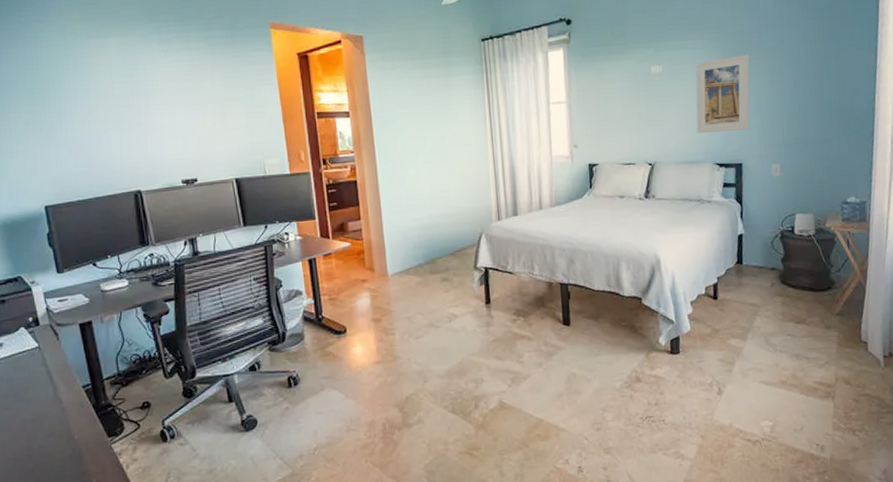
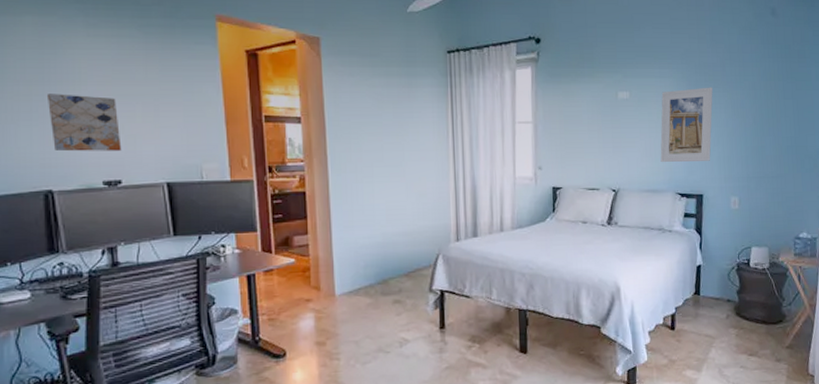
wall art: none [131,104,196,156] -> present [46,94,122,152]

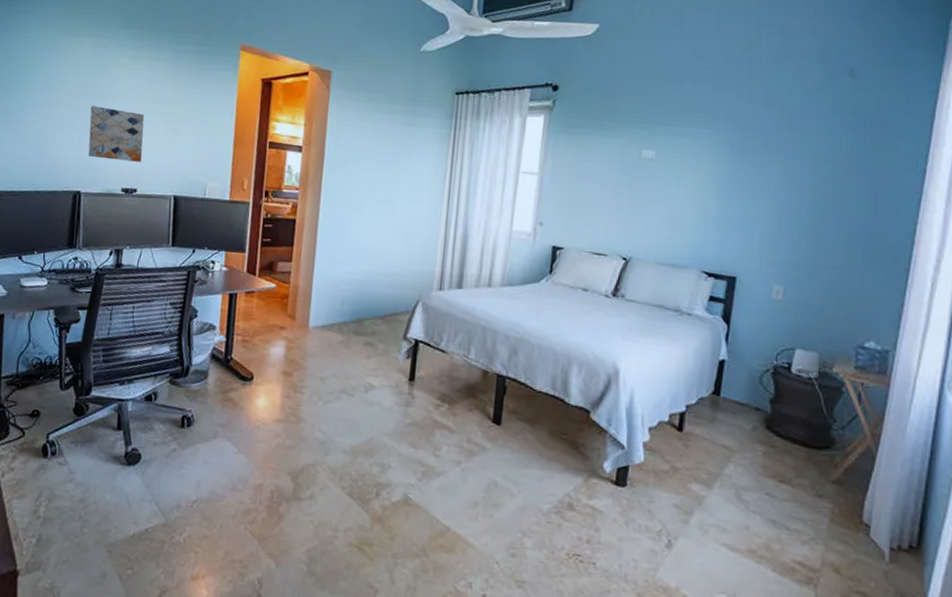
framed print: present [660,87,713,162] -> none [686,153,762,239]

